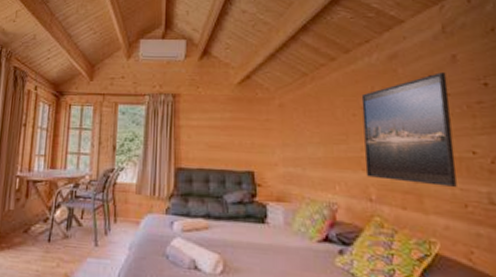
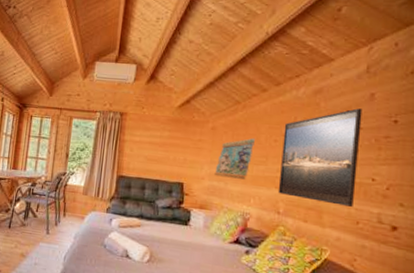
decorative wall panel: none [289,113,332,163] -> present [214,137,256,180]

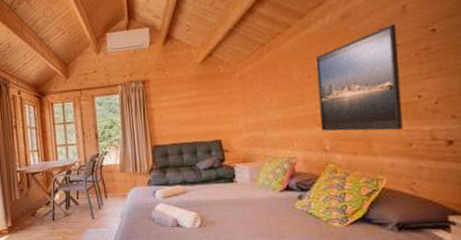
decorative wall panel: present [214,137,256,180] -> none [251,78,289,126]

